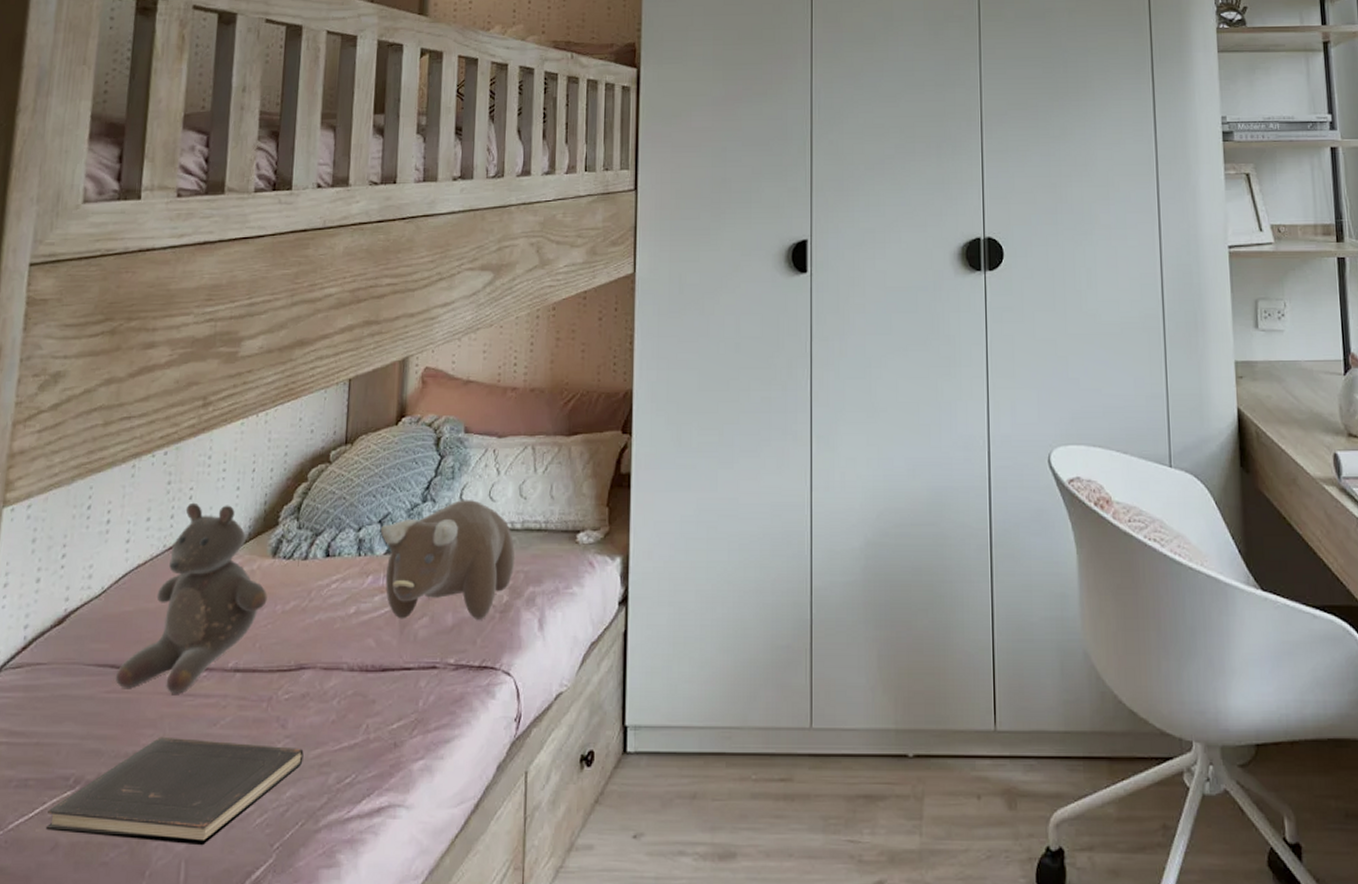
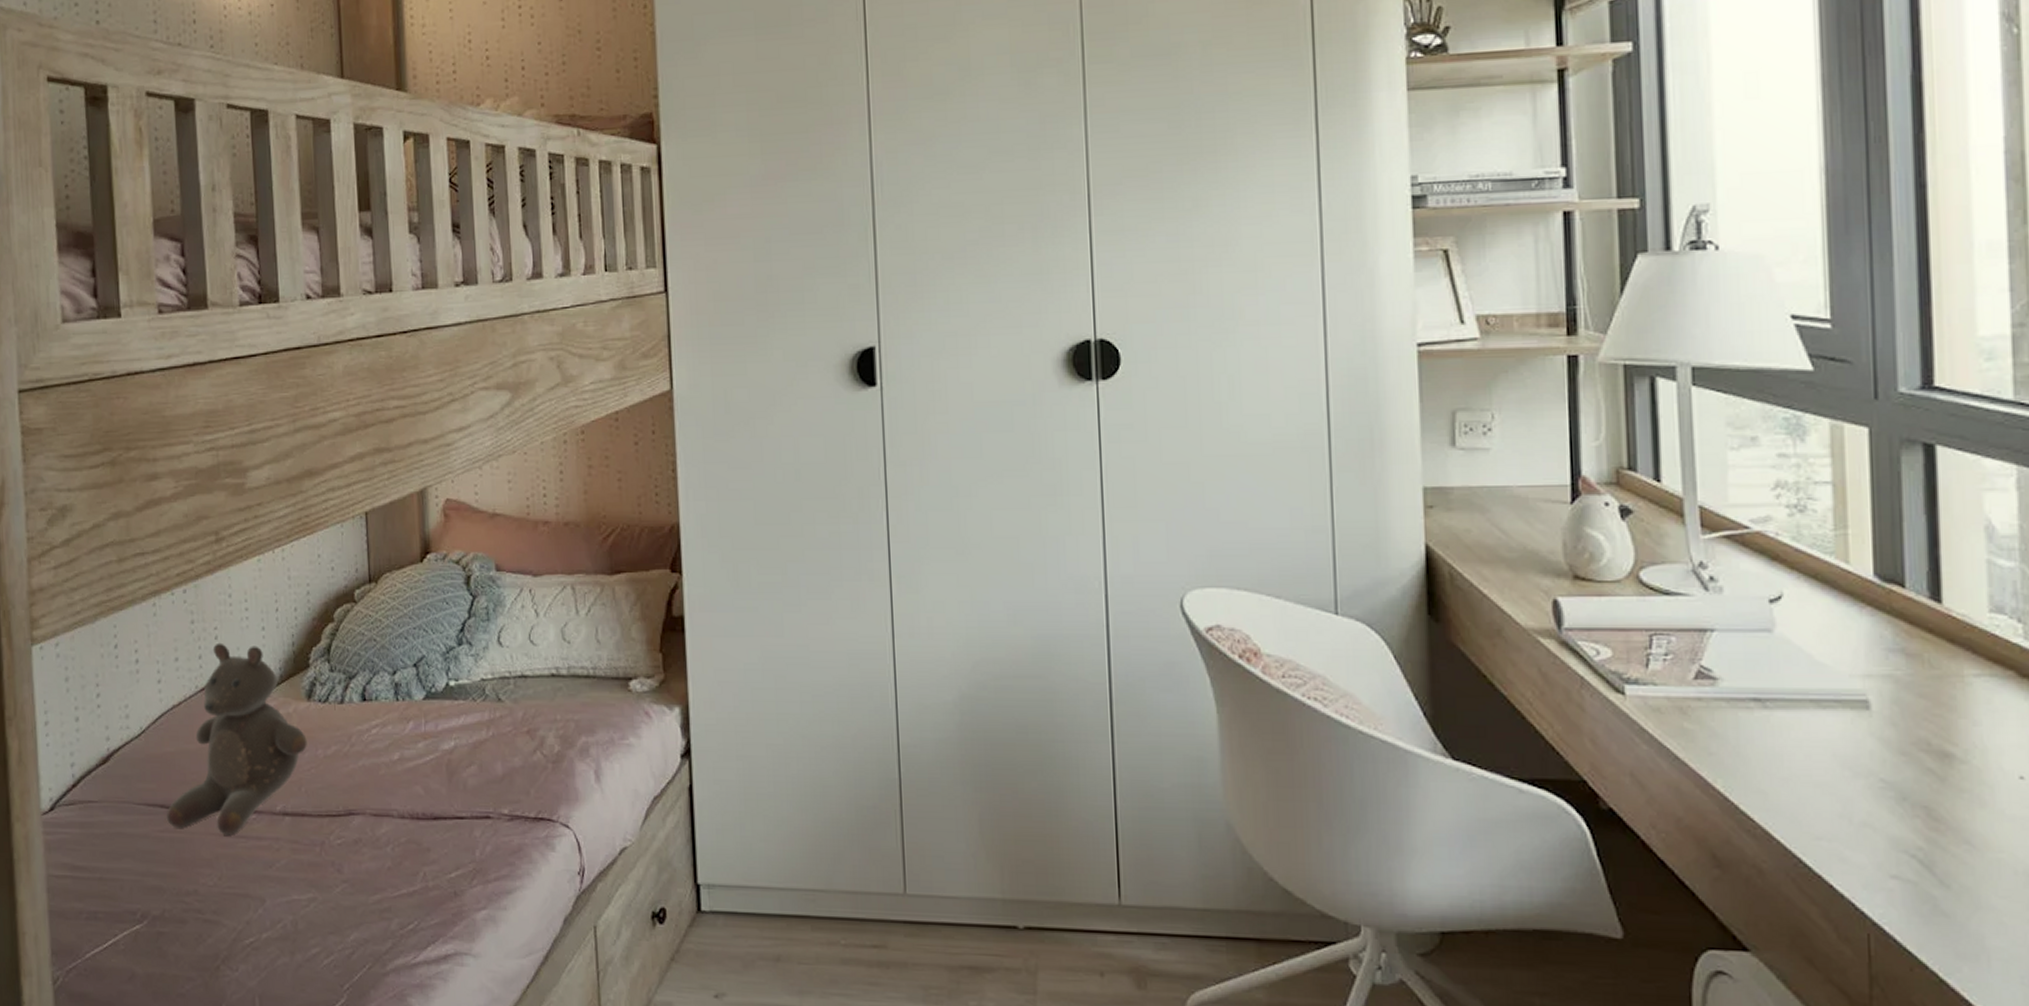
hardcover book: present [46,736,304,846] -> none [120,876,363,983]
plush toy: present [380,500,515,620] -> none [416,643,563,770]

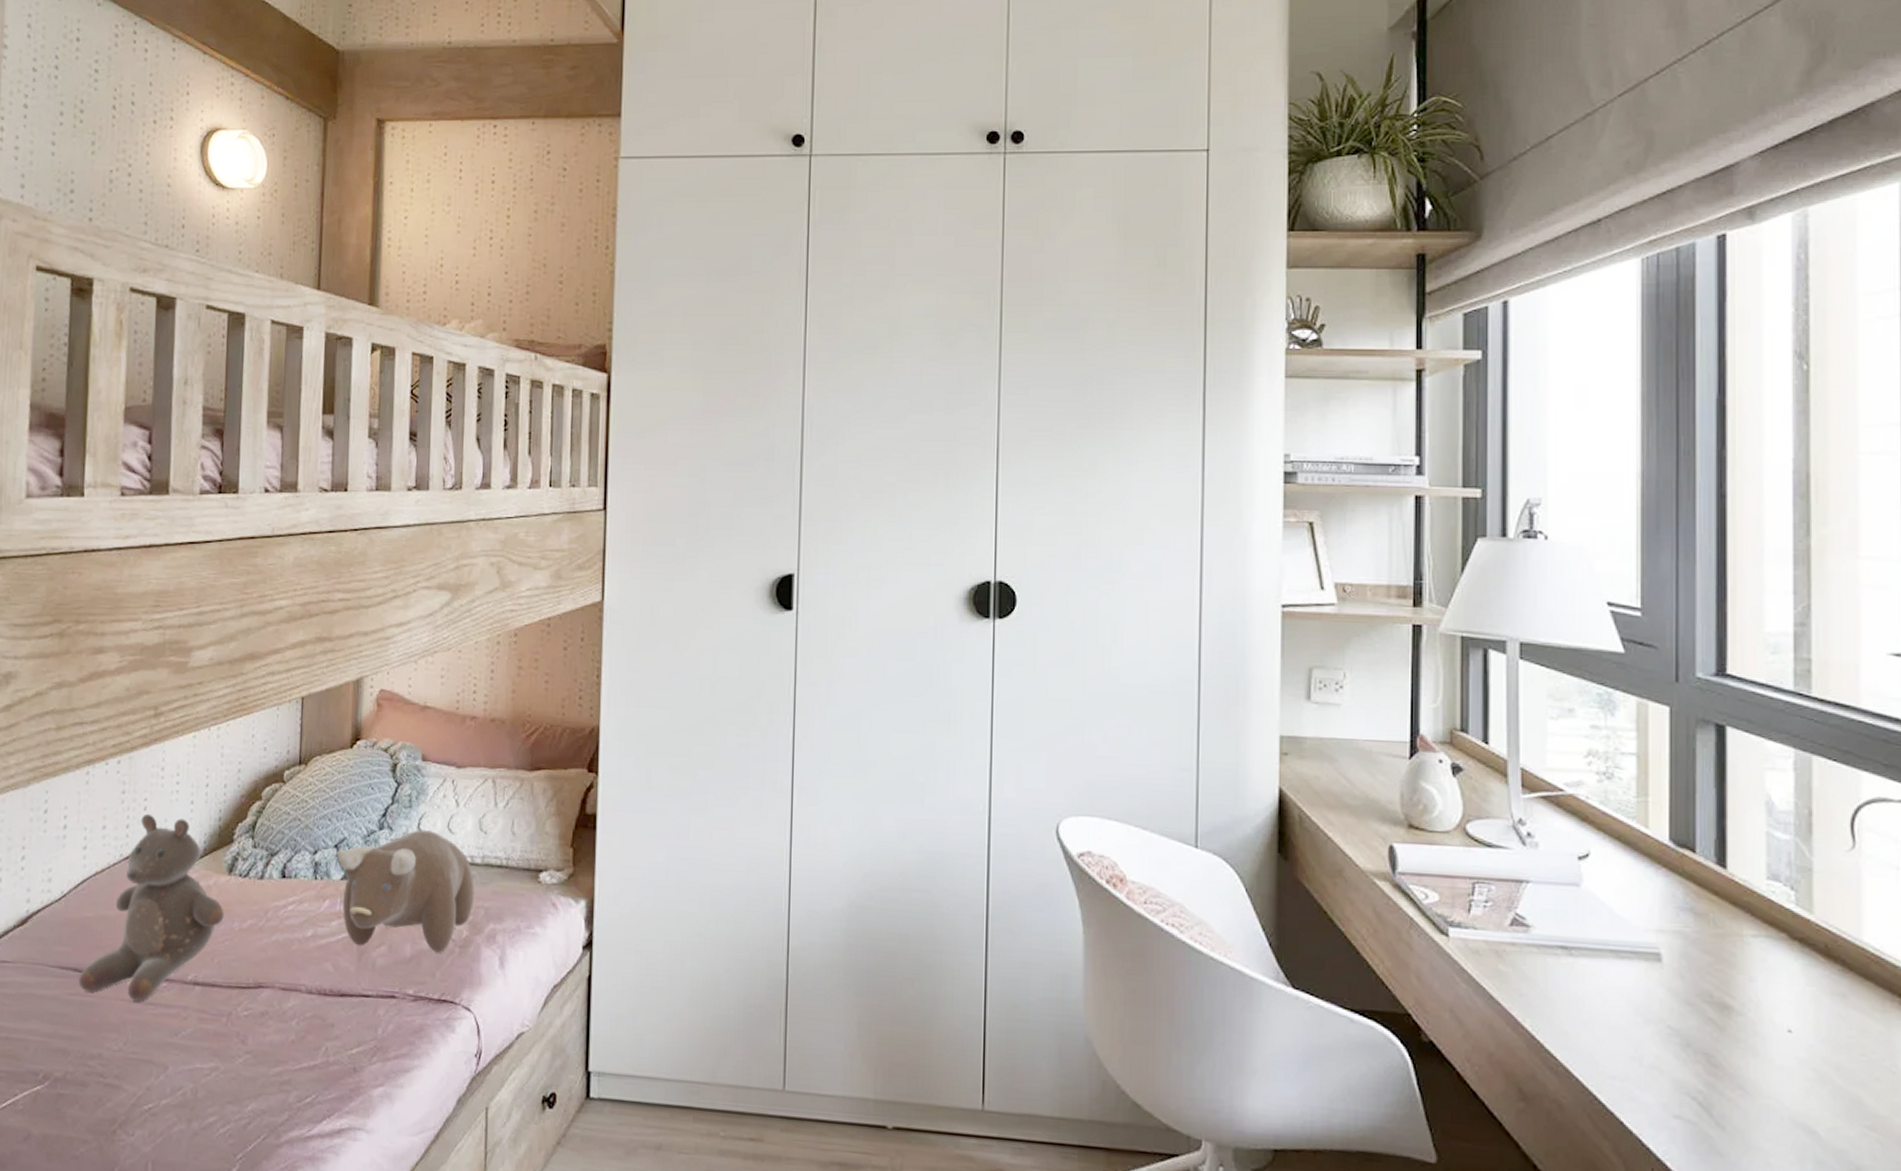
plush toy: none [416,643,563,770] -> present [336,830,474,953]

